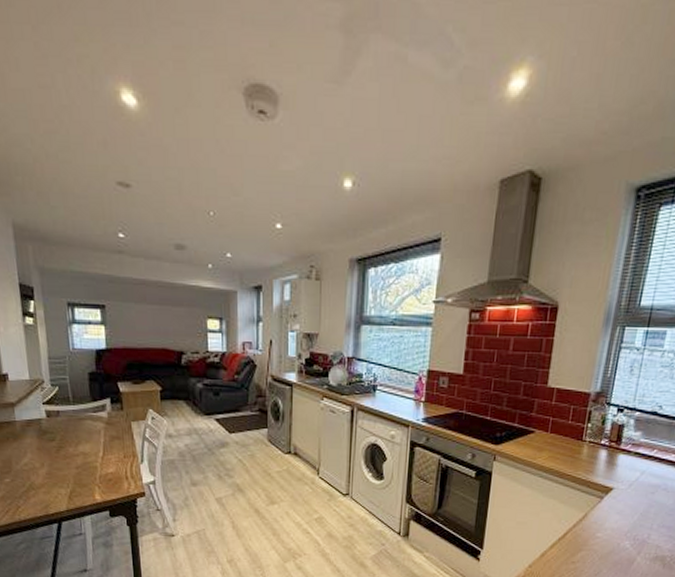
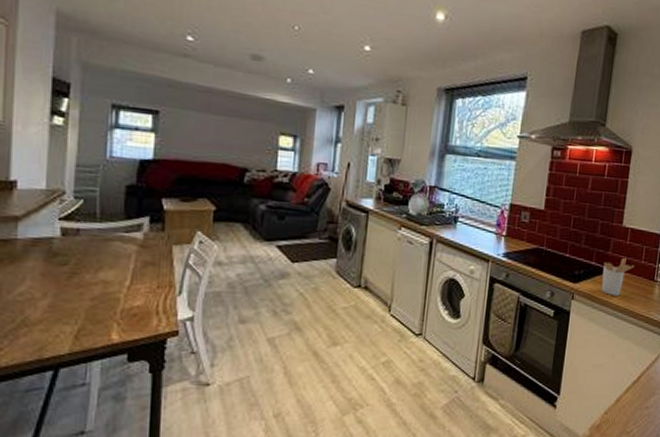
utensil holder: none [524,418,561,457] -> present [601,257,635,297]

